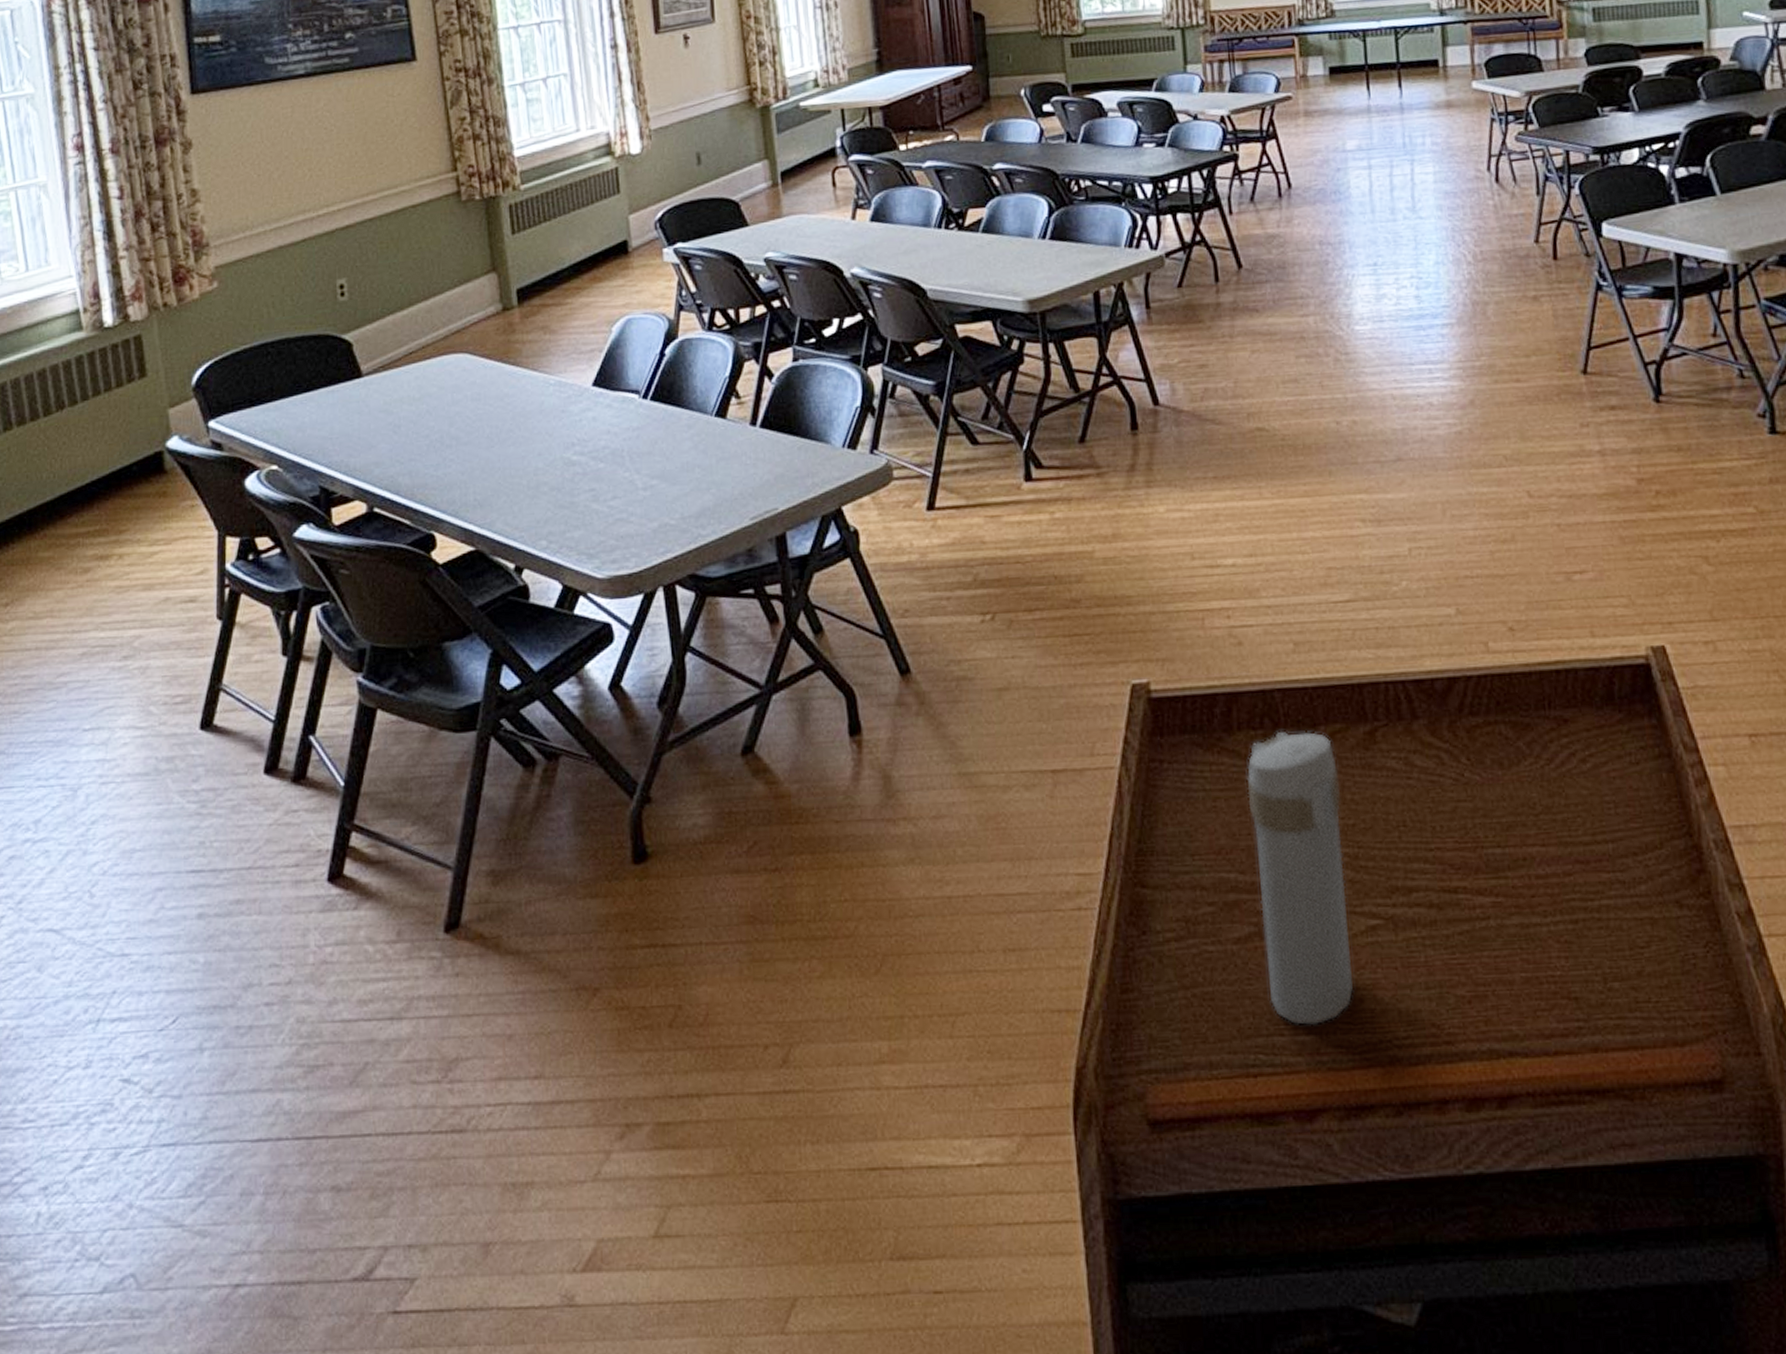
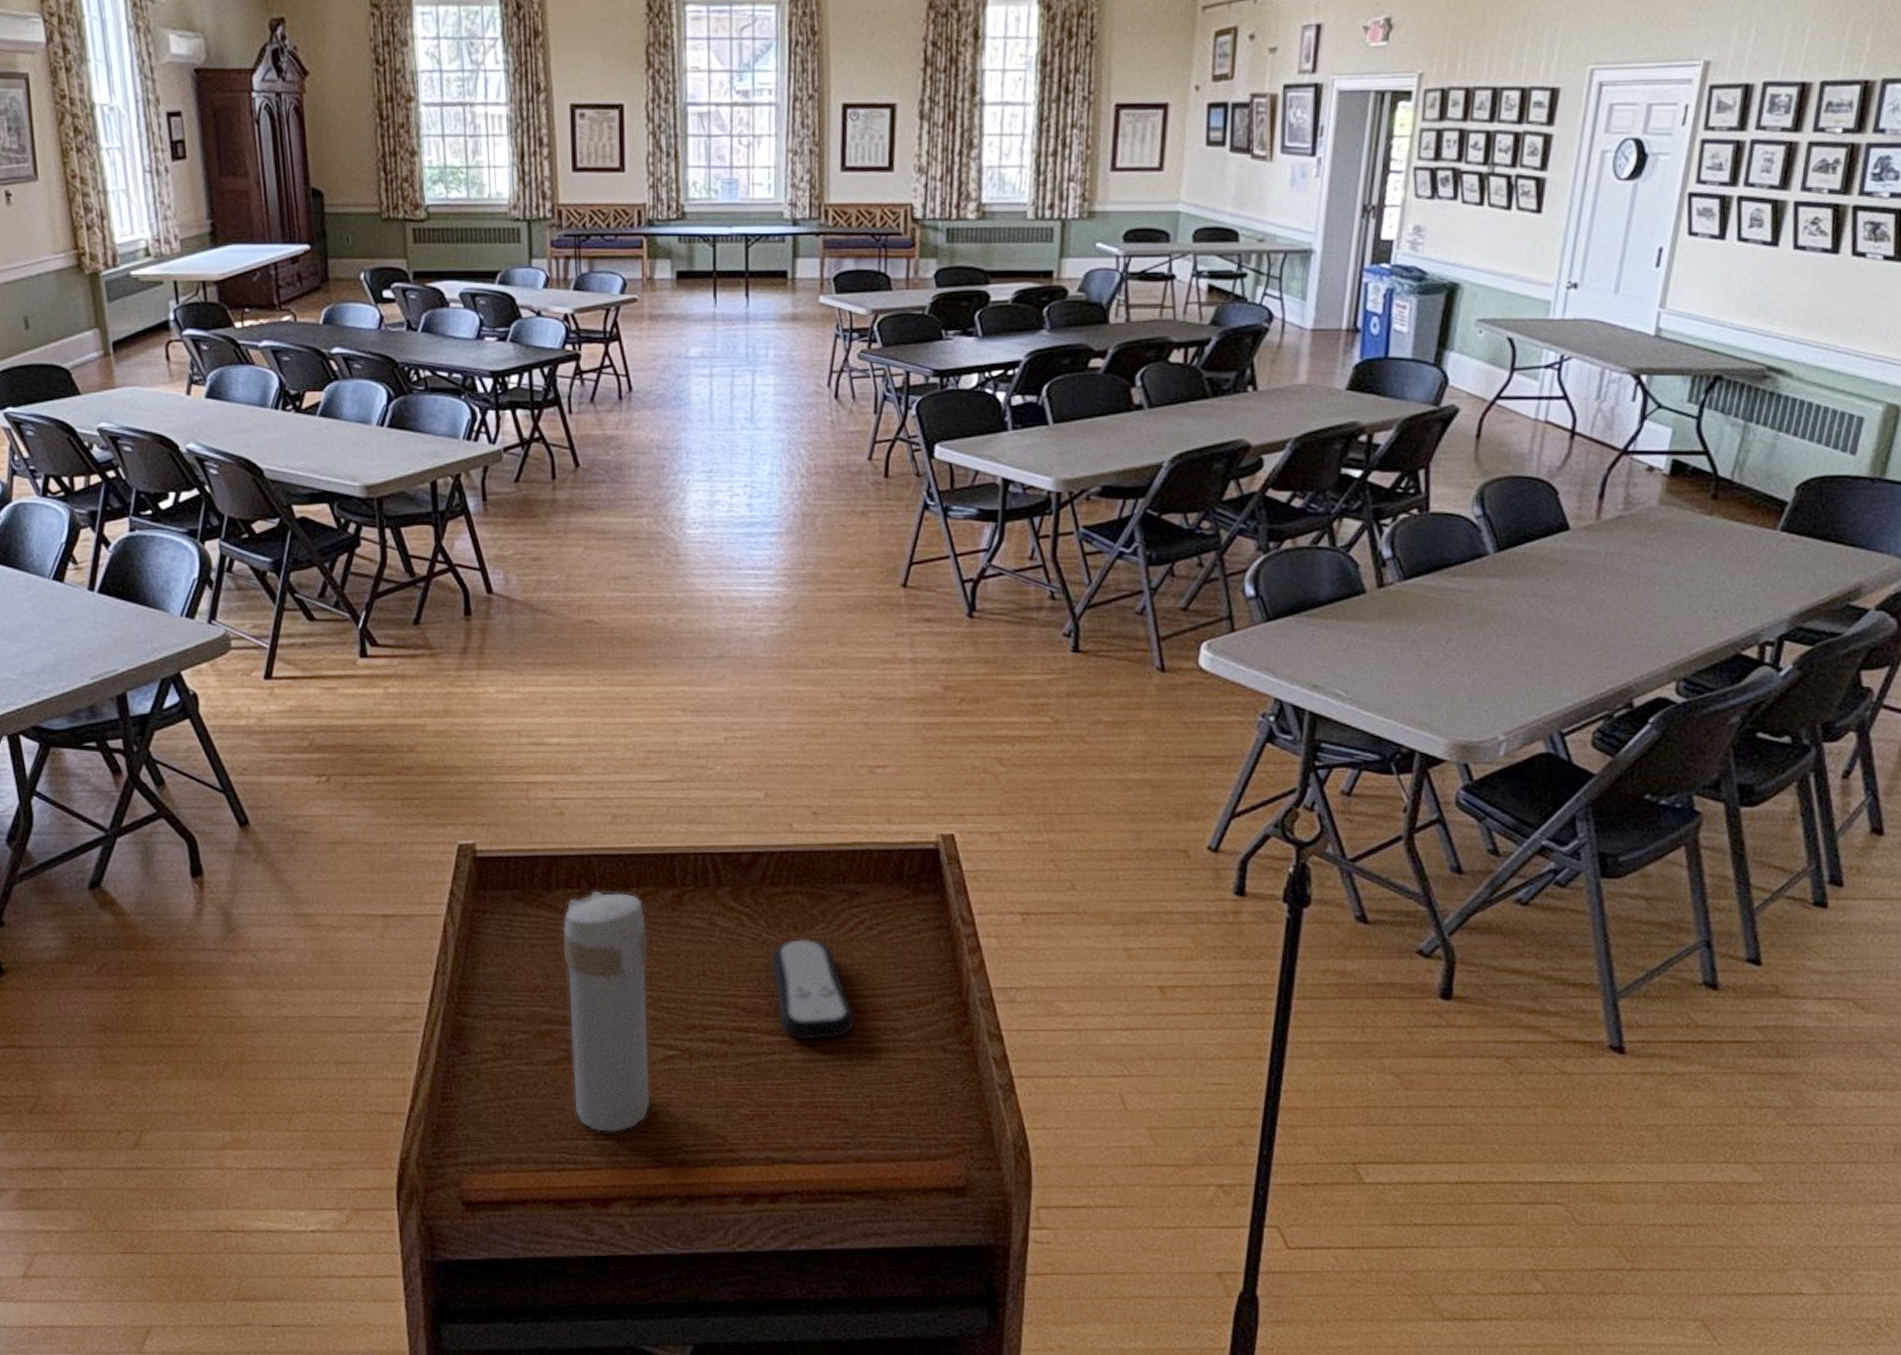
remote control: none [1476,775,1577,900] -> present [770,938,856,1040]

